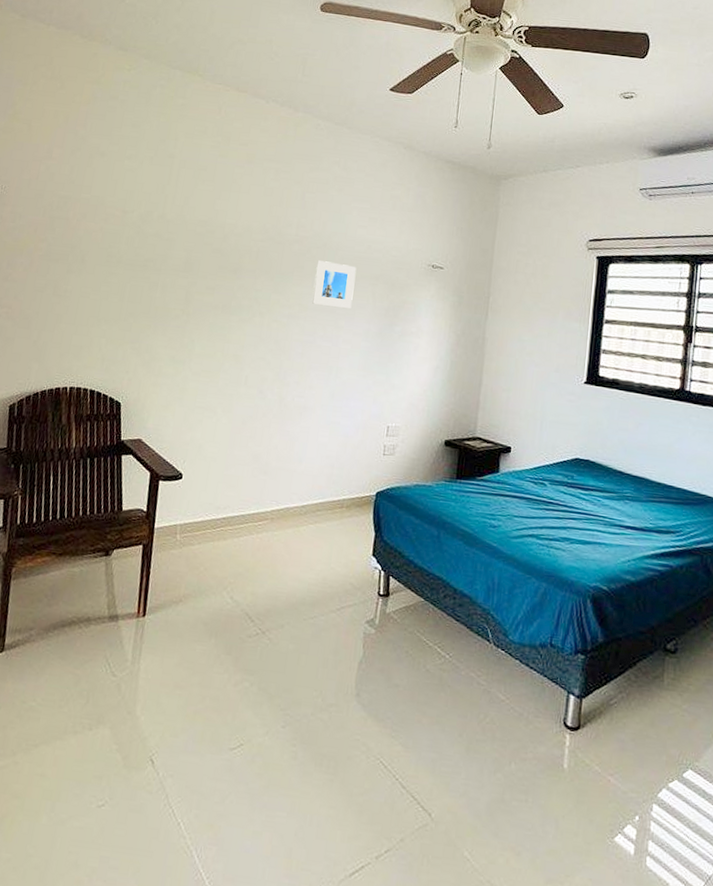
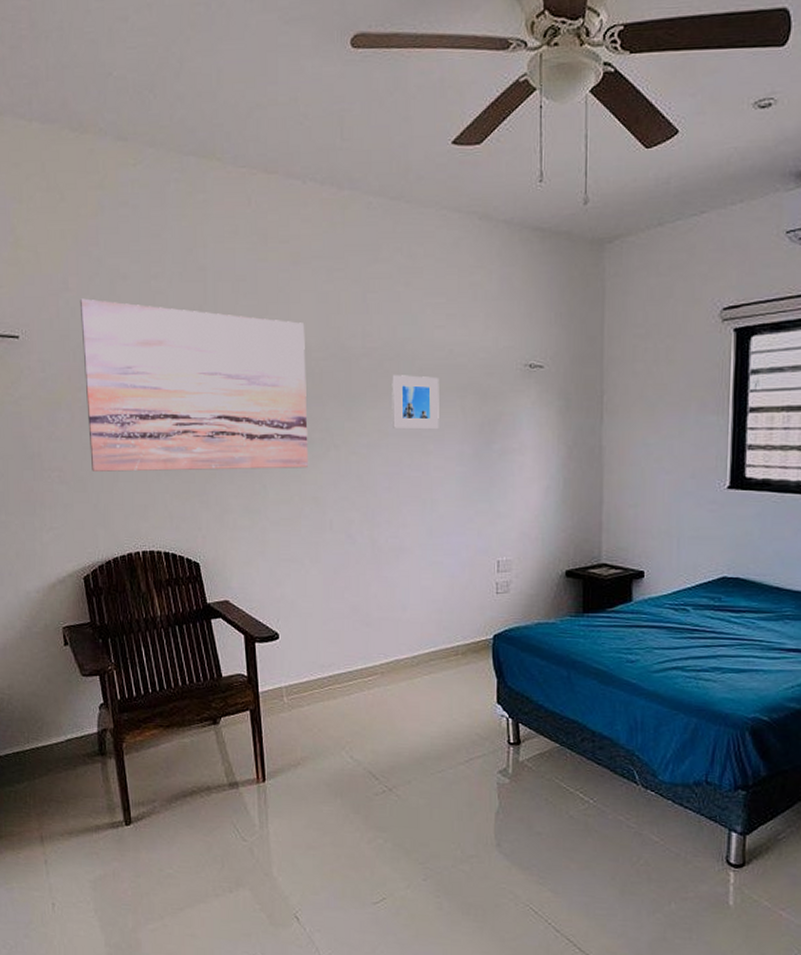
wall art: none [38,166,250,330] -> present [79,298,308,472]

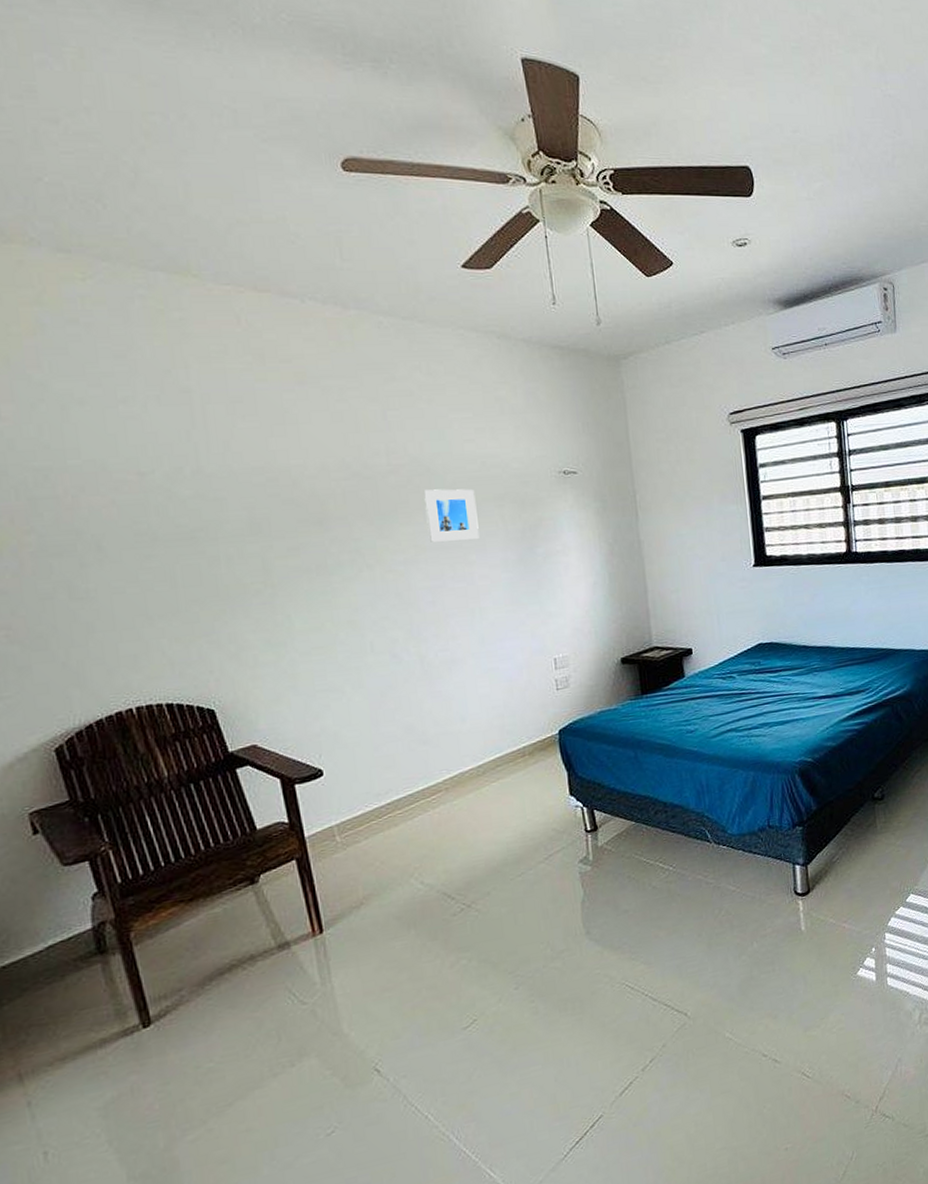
wall art: present [79,298,308,472] -> none [18,428,339,625]

